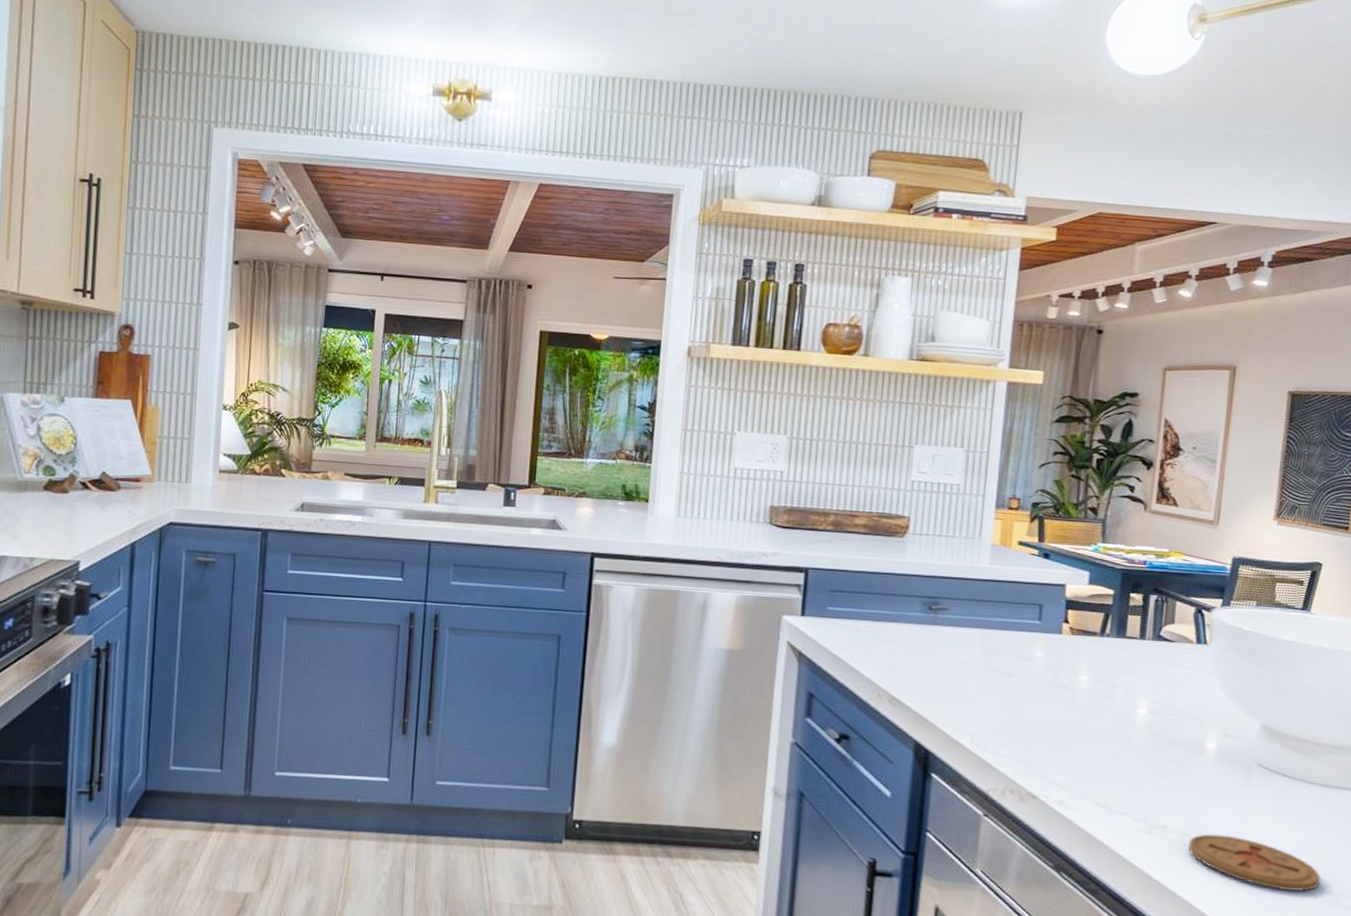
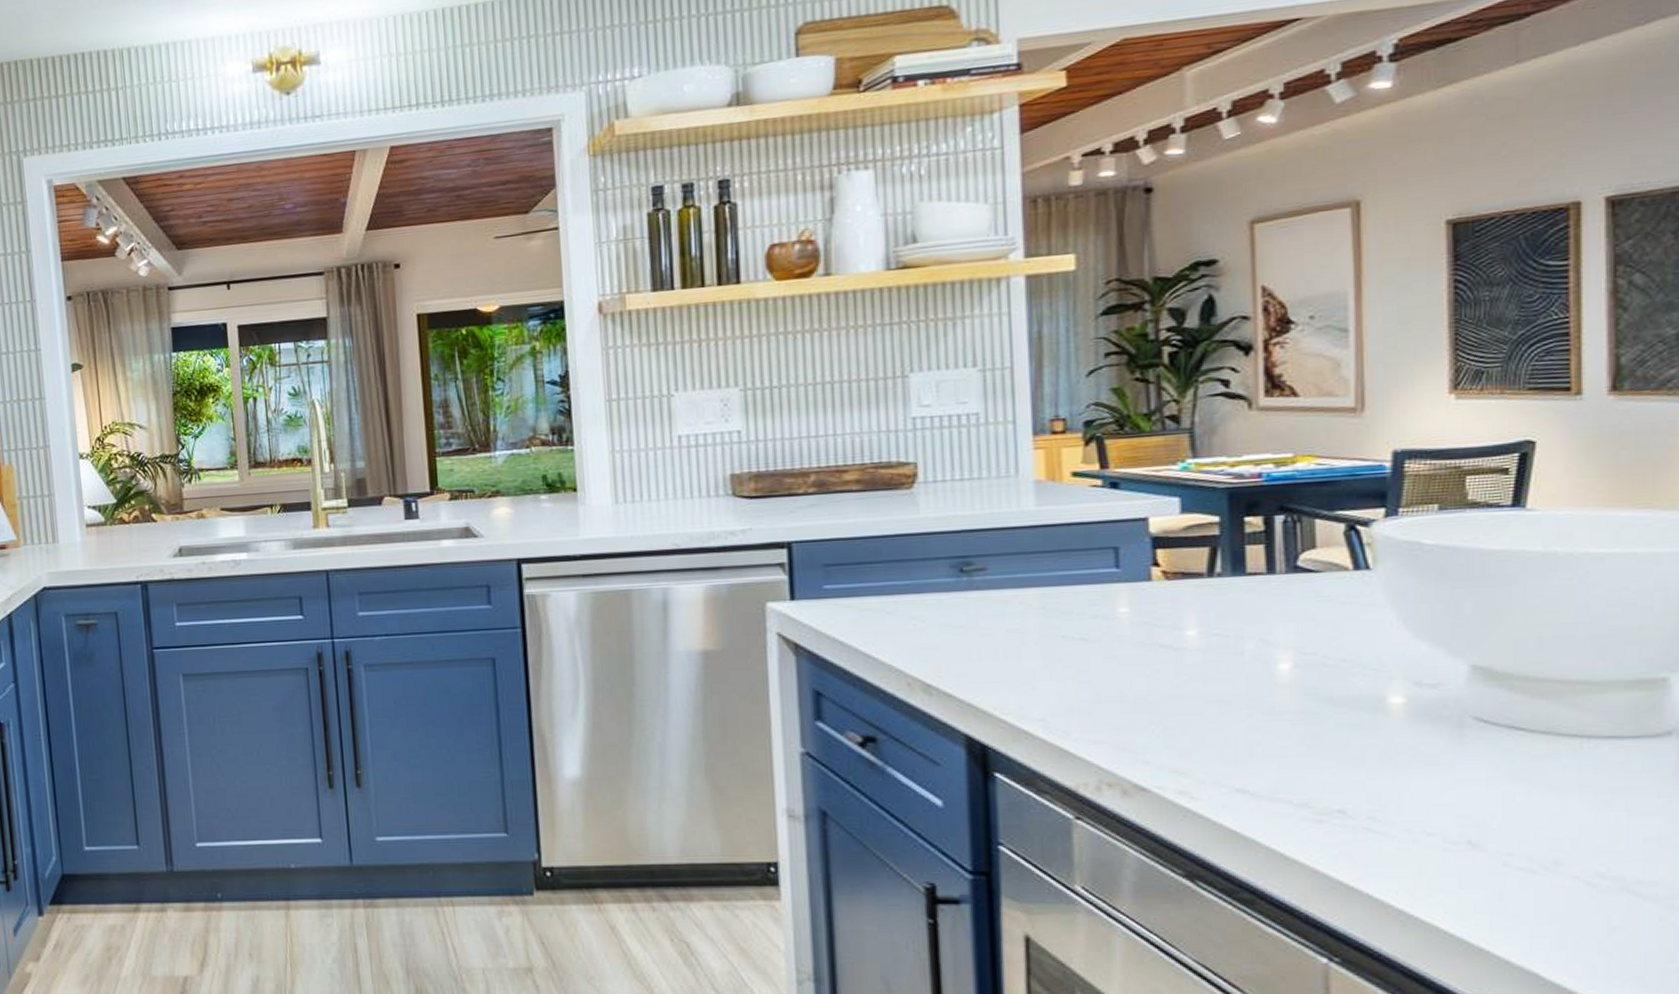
coaster: present [1188,834,1321,892] -> none [1382,814,1597,881]

